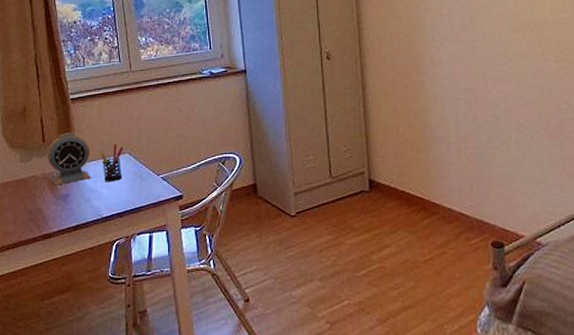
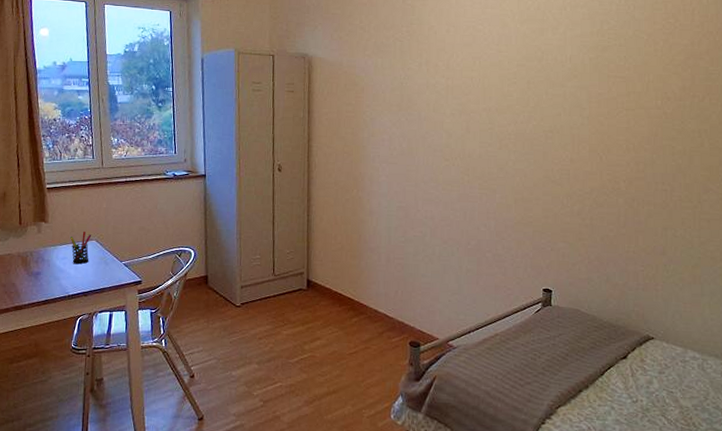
alarm clock: present [48,133,91,185] -> none [23,218,62,264]

